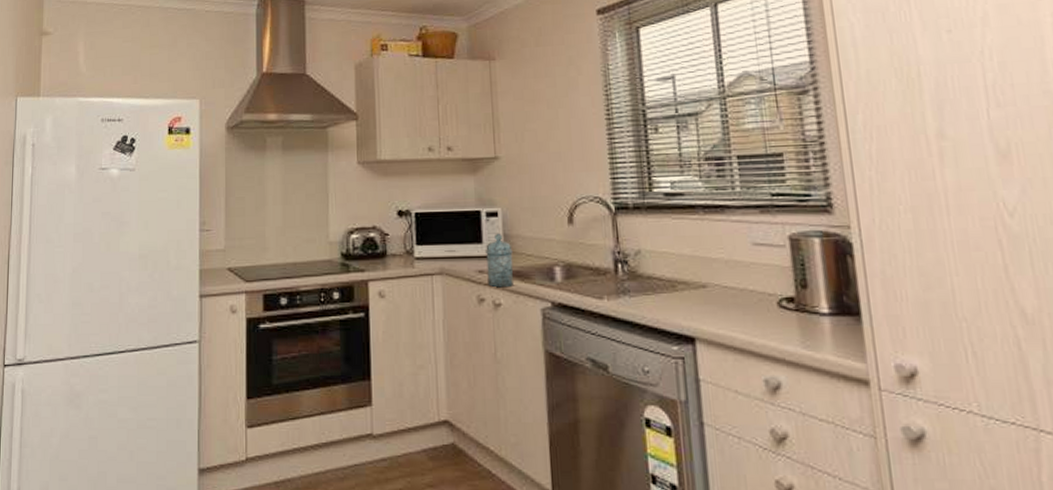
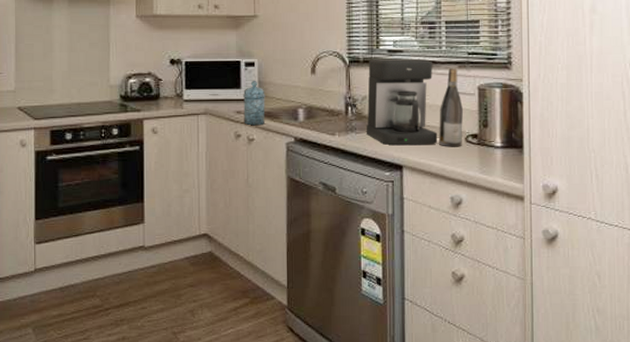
coffee maker: none [640,202,740,311] -> present [367,58,438,145]
wine bottle: none [739,212,774,314] -> present [439,67,464,147]

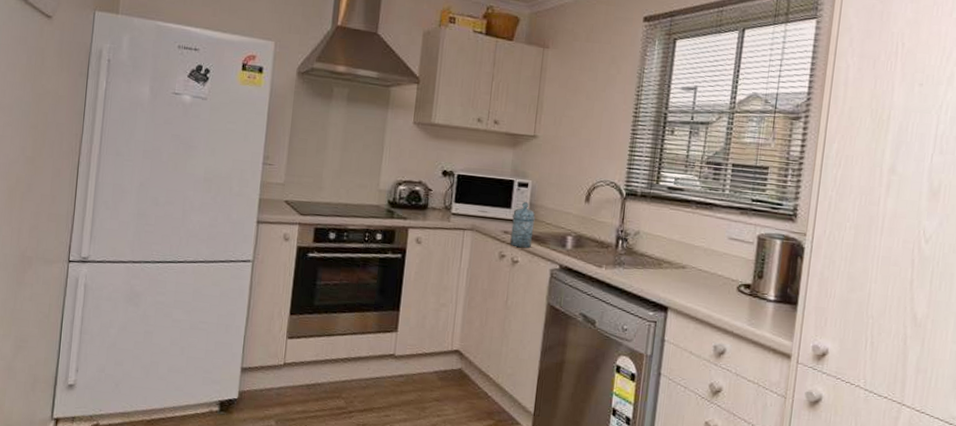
coffee maker: present [367,58,438,145] -> none [635,194,713,290]
wine bottle: present [439,67,464,147] -> none [709,212,740,296]

